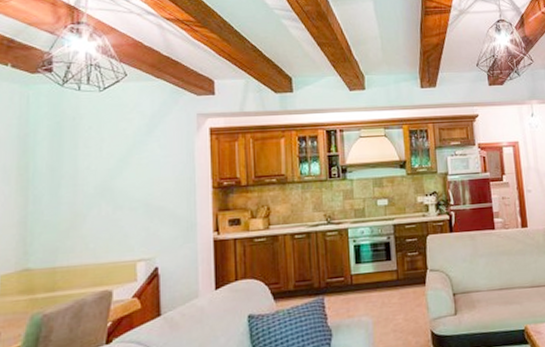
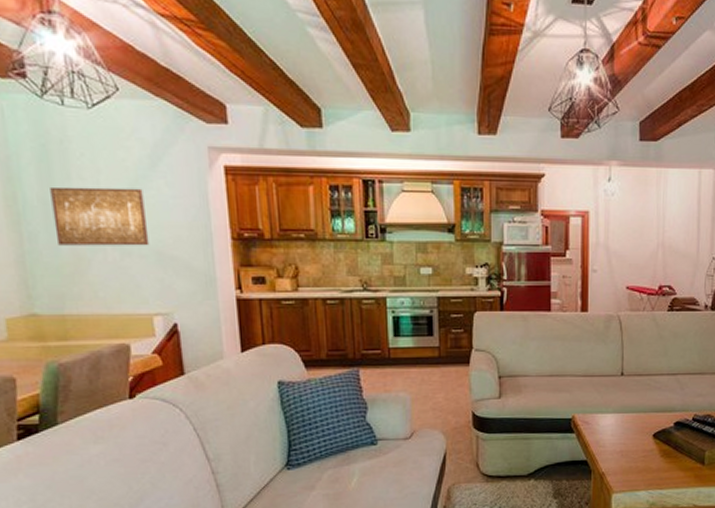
wall art: none [58,151,140,205] -> present [50,186,150,246]

